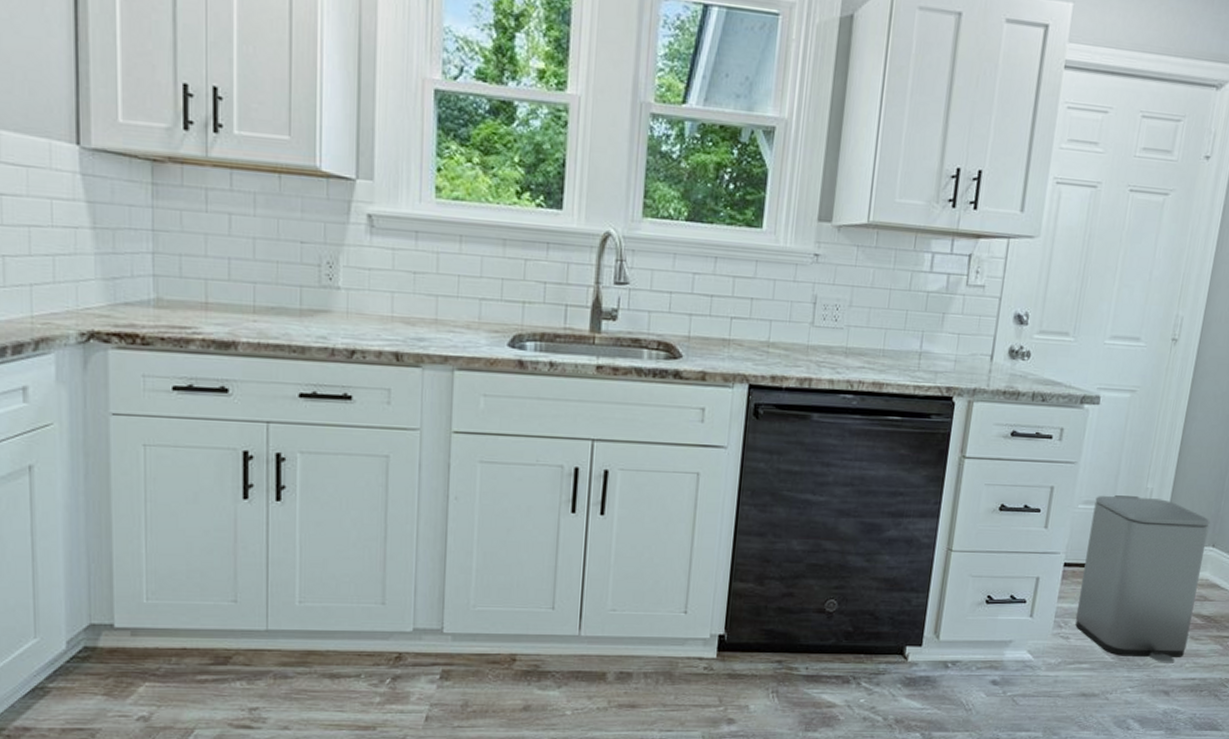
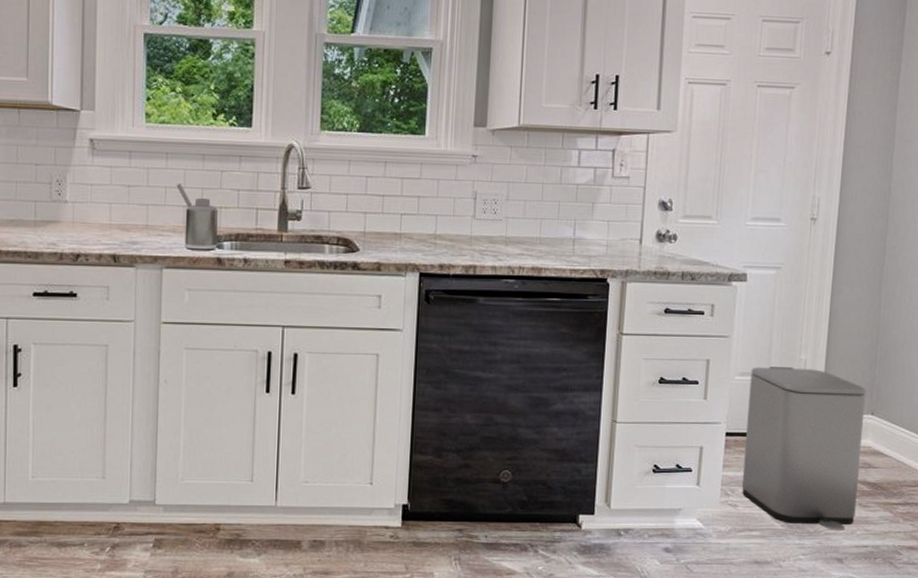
soap dispenser: none [472,271,522,352] -> present [176,182,219,251]

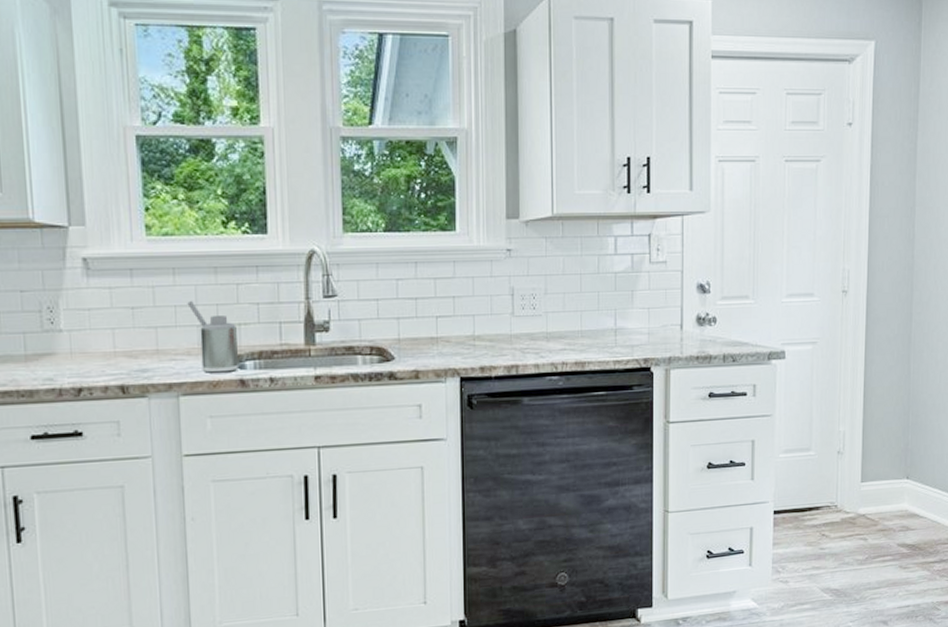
pedal bin: present [741,366,867,531] -> none [791,440,901,595]

